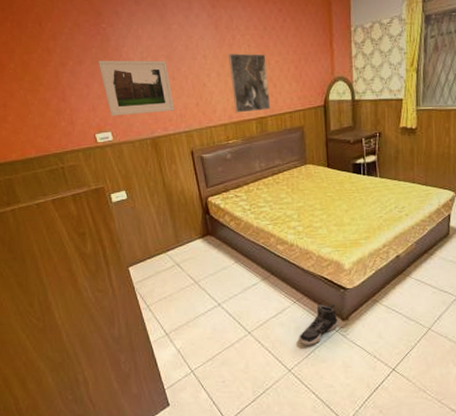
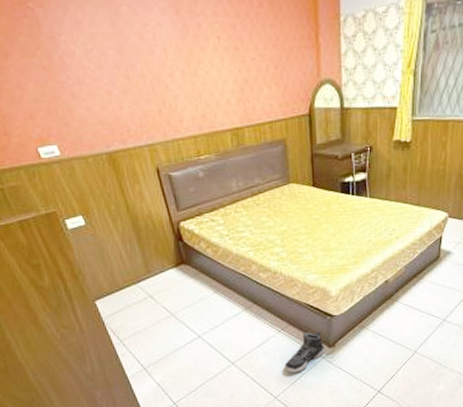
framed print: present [98,60,175,117] -> none [30,52,133,126]
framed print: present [228,53,271,113] -> none [194,46,247,123]

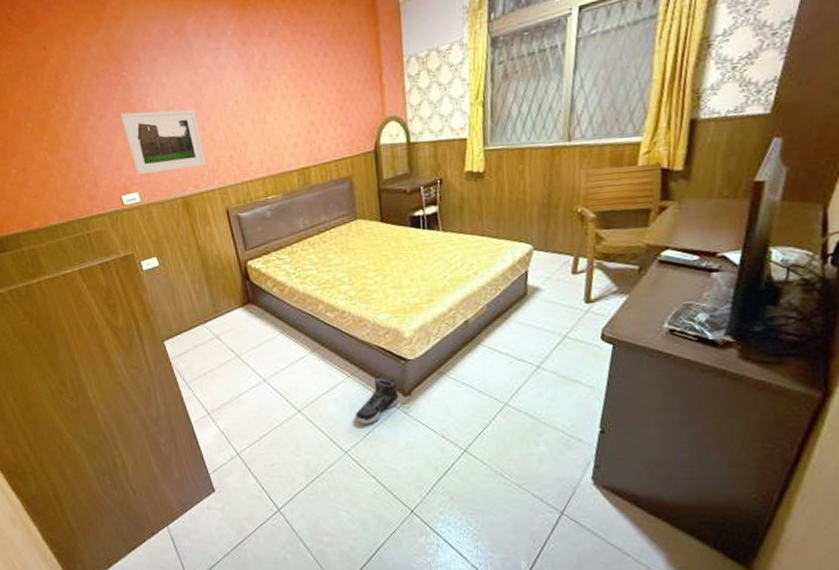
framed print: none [30,52,133,126] -> present [121,109,206,175]

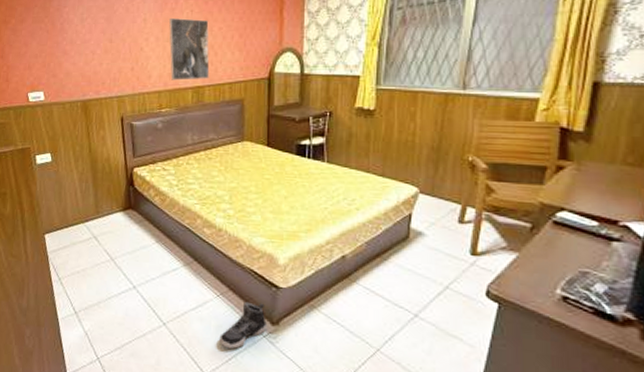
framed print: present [121,109,206,175] -> none [39,19,109,76]
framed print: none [263,95,314,165] -> present [169,17,210,80]

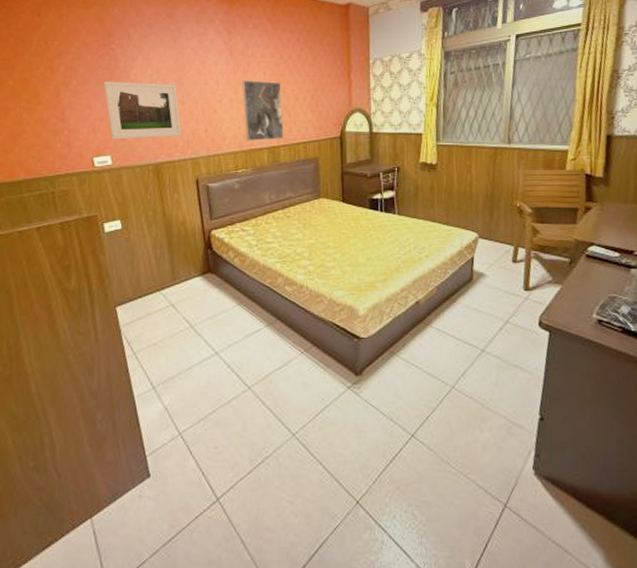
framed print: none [39,19,109,76] -> present [104,81,182,140]
sneaker: present [219,301,266,349] -> none [305,355,350,404]

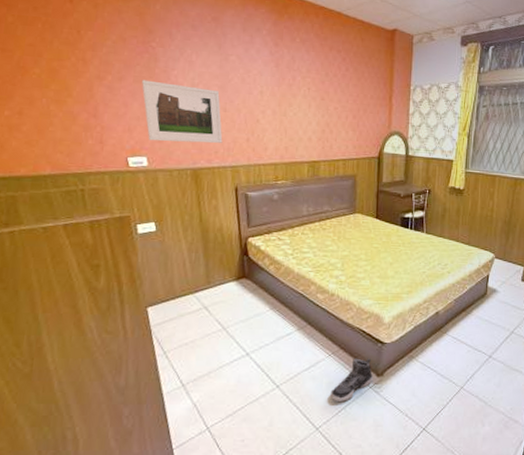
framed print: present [242,80,284,141] -> none [286,93,325,155]
sneaker: none [305,355,350,404] -> present [330,358,373,401]

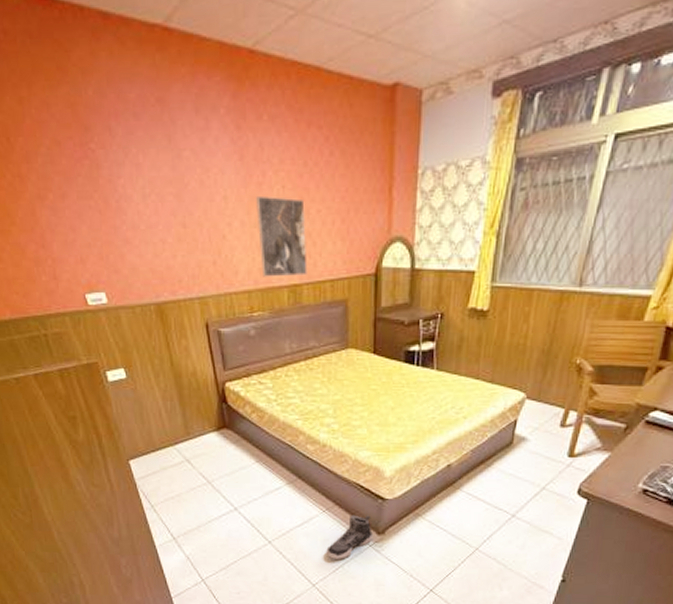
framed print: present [142,80,223,144] -> none [87,195,186,272]
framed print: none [286,93,325,155] -> present [256,195,308,277]

